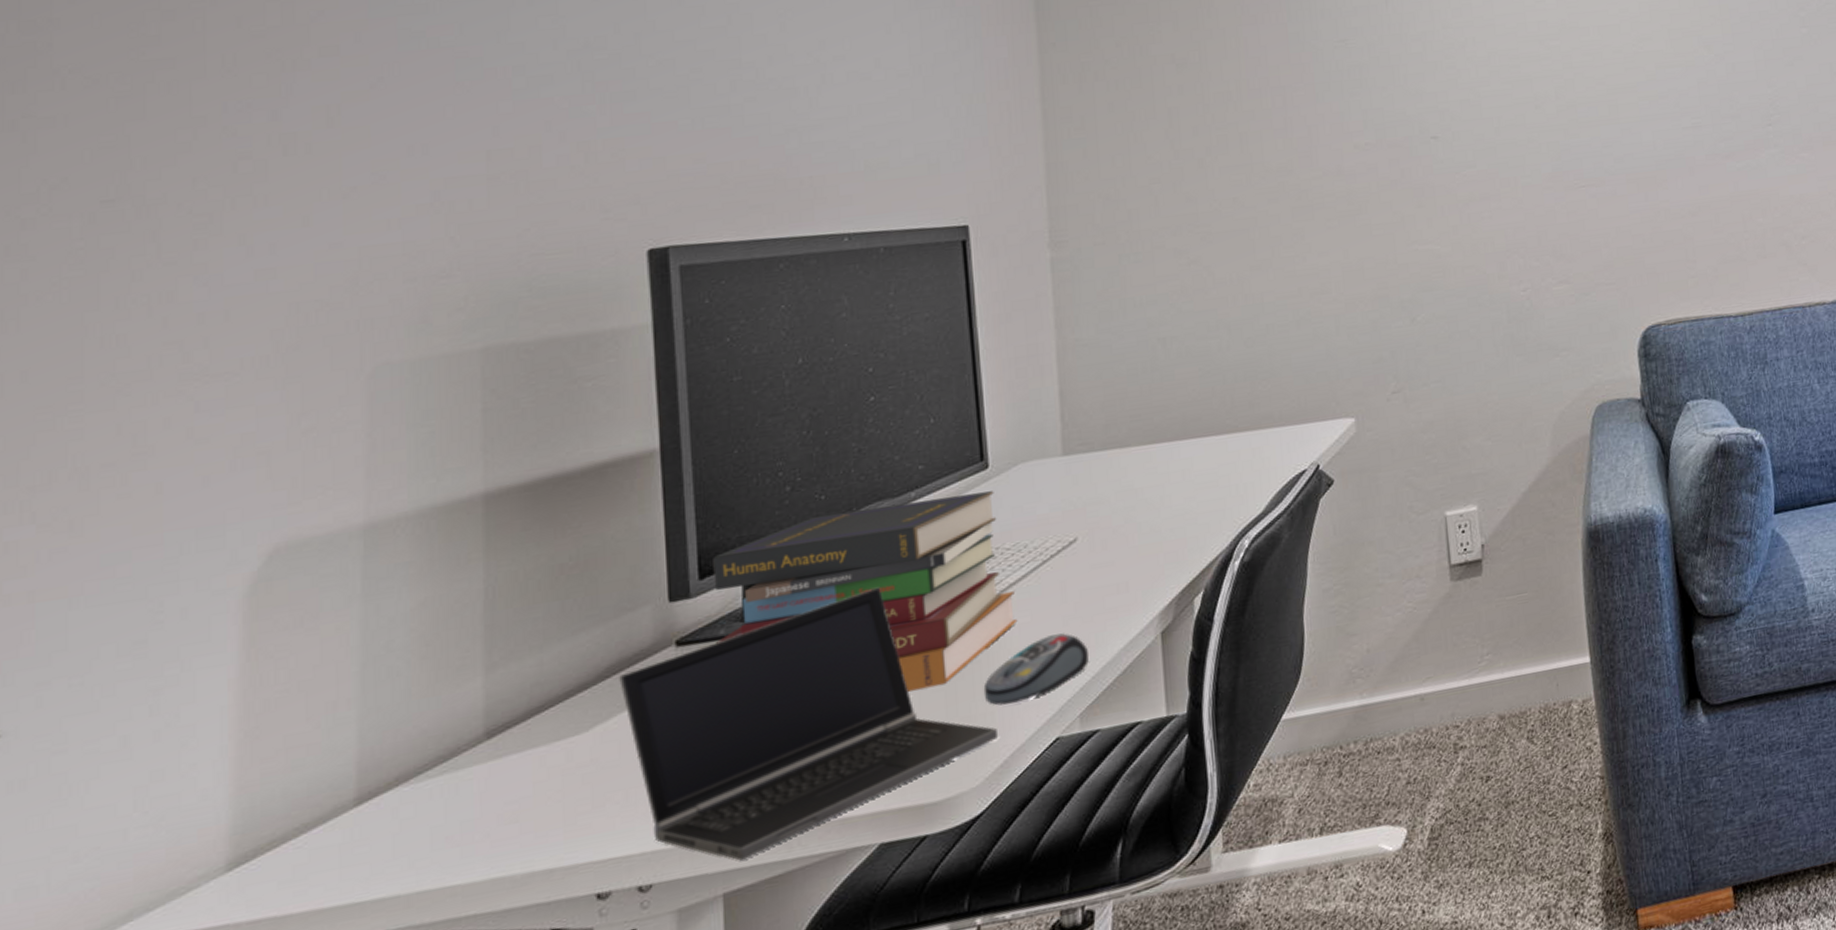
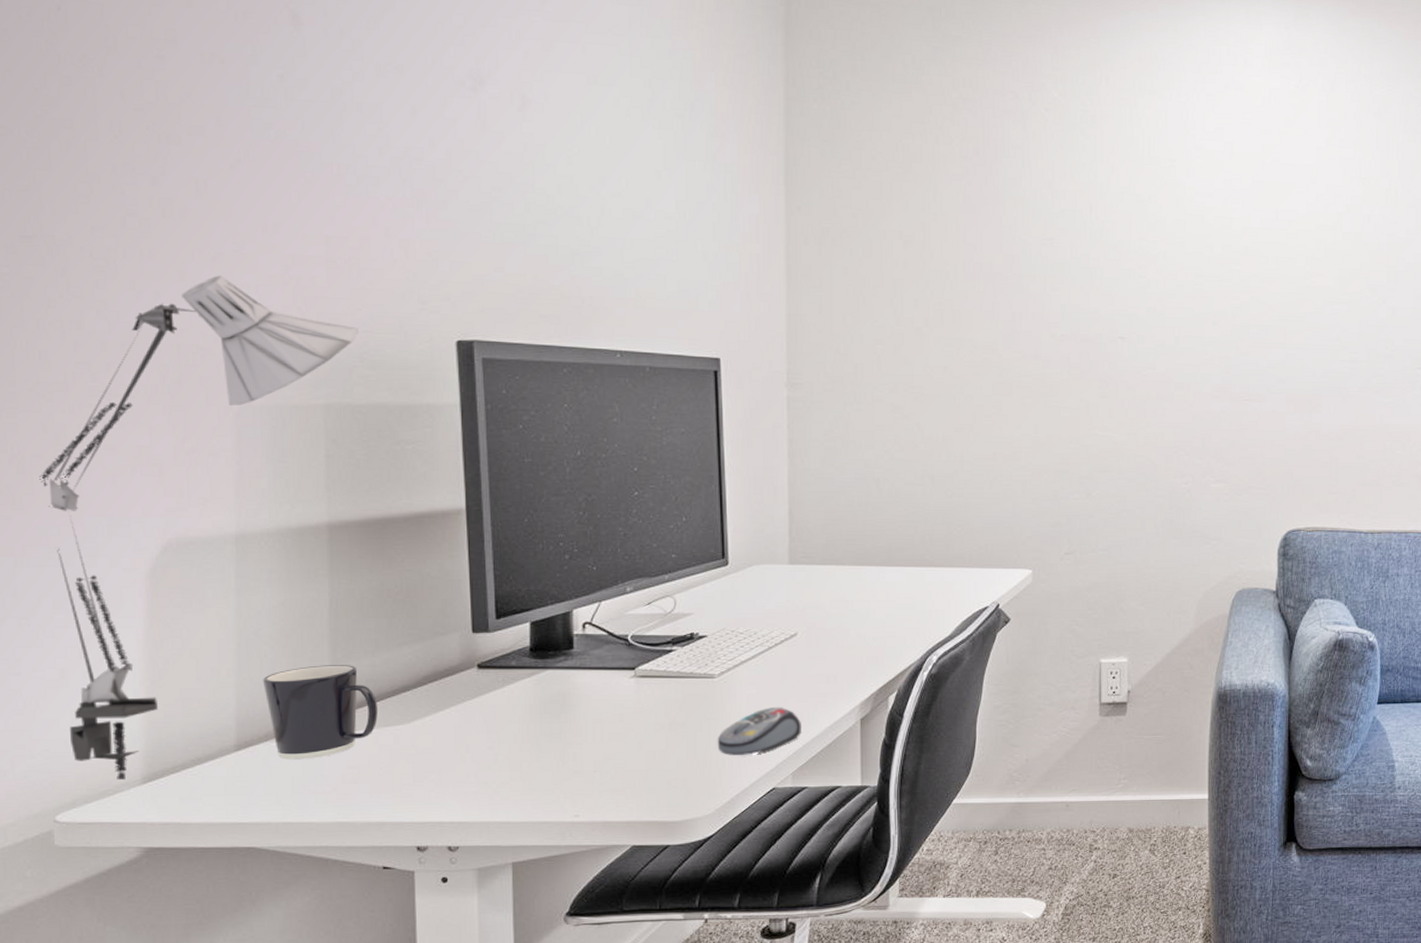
desk lamp: none [108,213,526,873] -> present [39,275,358,781]
mug: none [393,668,546,807] -> present [262,665,378,760]
laptop computer: present [619,587,998,861] -> none [434,647,727,840]
books: present [713,491,1018,692] -> none [507,582,747,733]

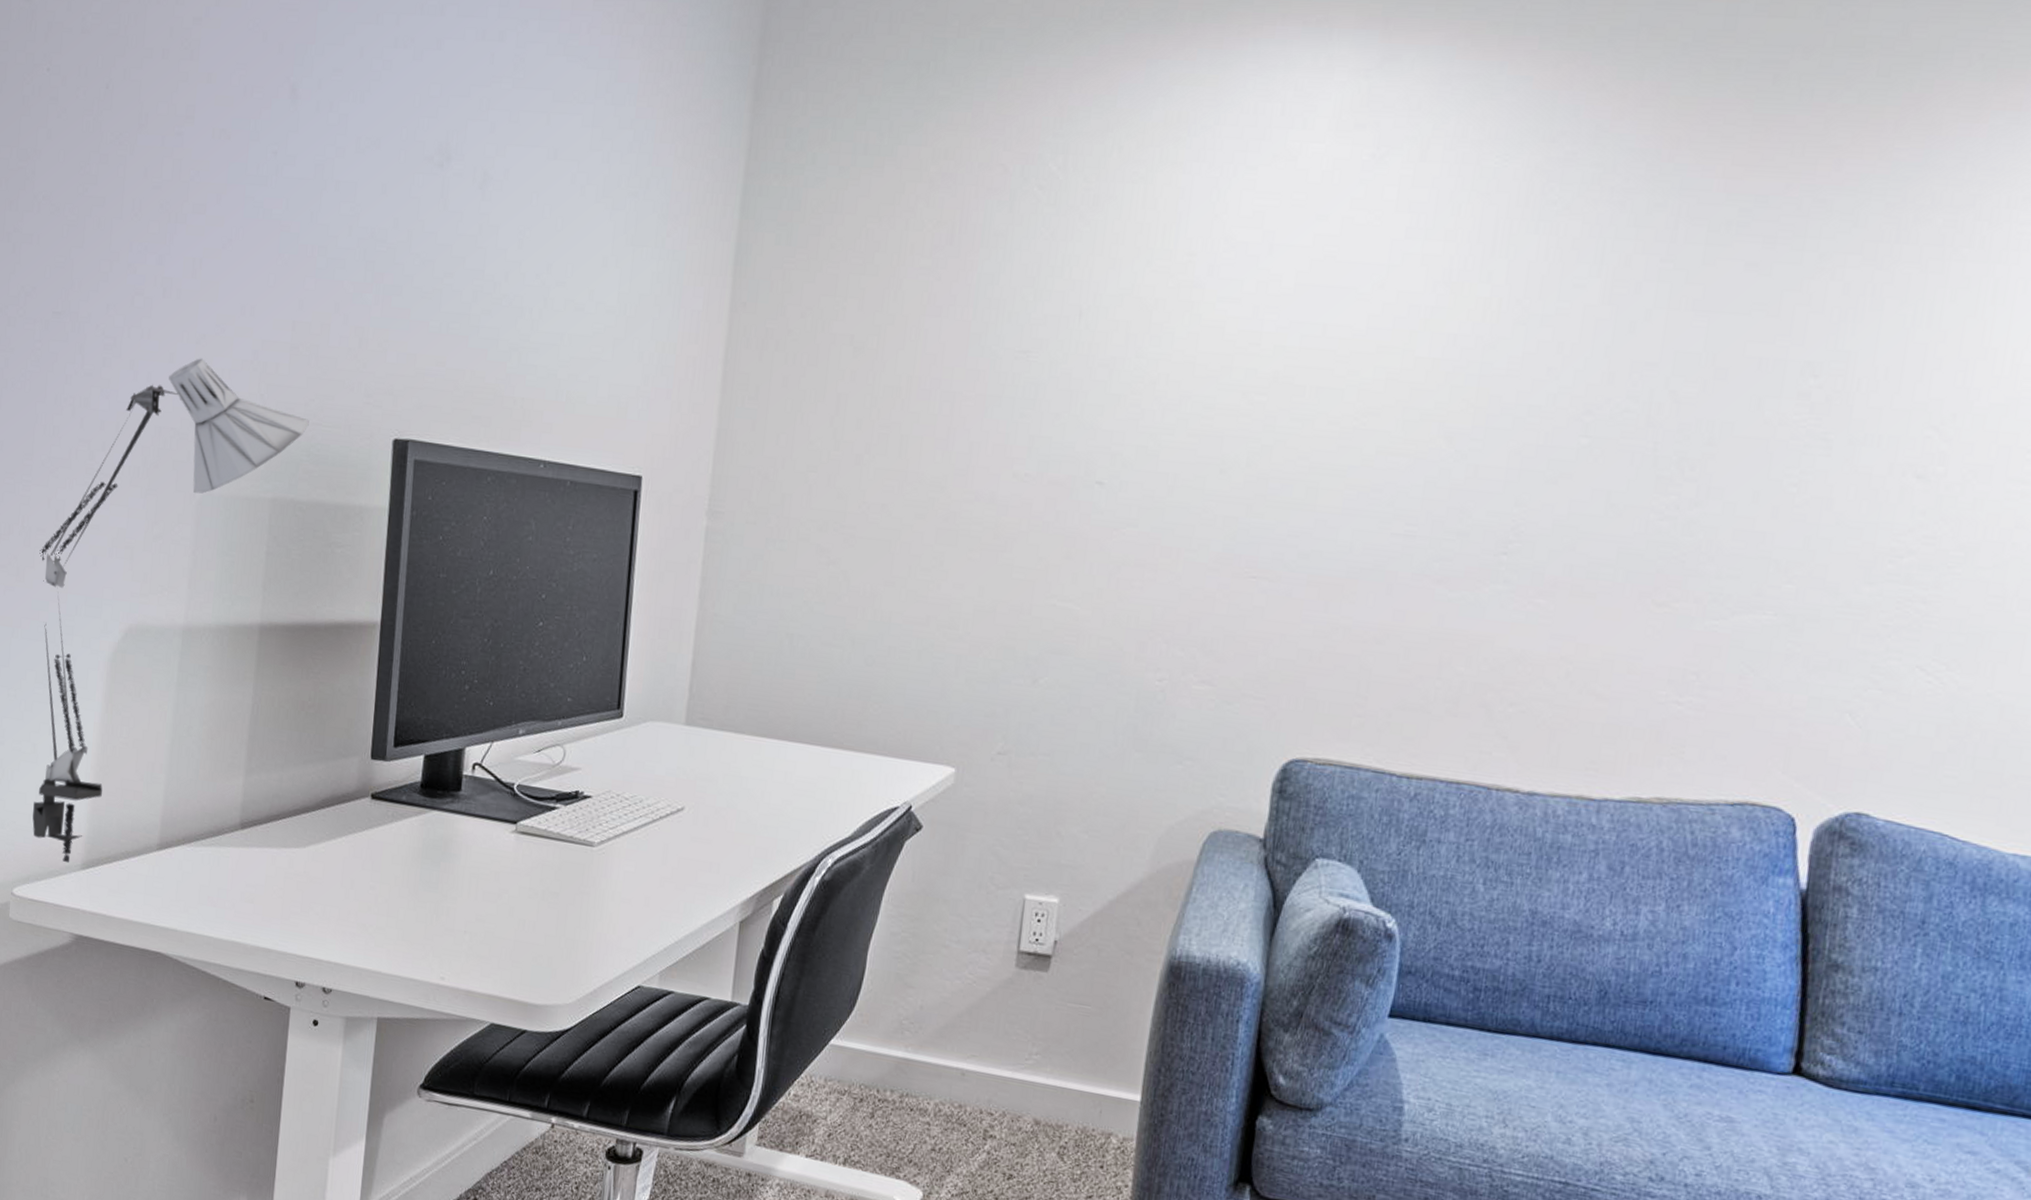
mug: present [262,665,378,760] -> none [187,772,280,870]
computer mouse: present [717,707,801,755] -> none [587,890,676,943]

